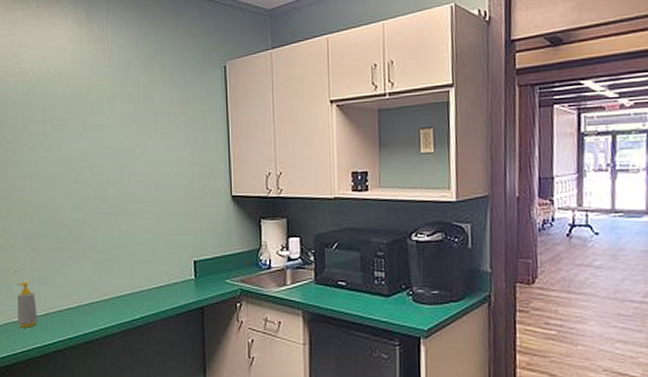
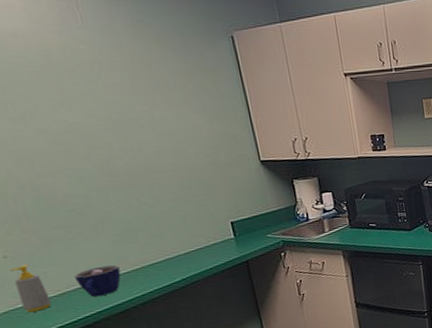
cup: none [58,291,93,322] -> present [73,264,121,297]

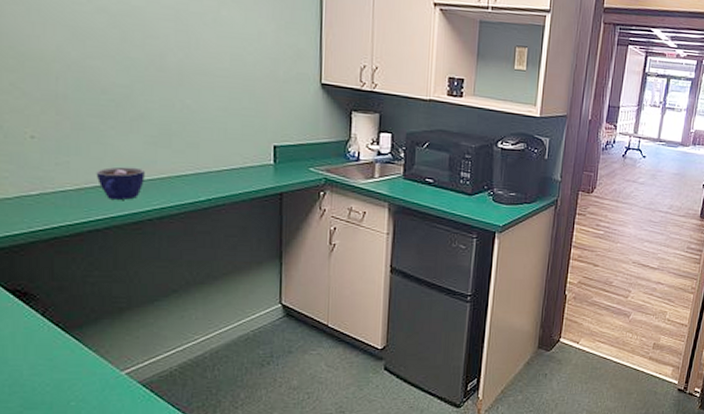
soap bottle: present [10,265,51,313] -> none [34,149,66,203]

